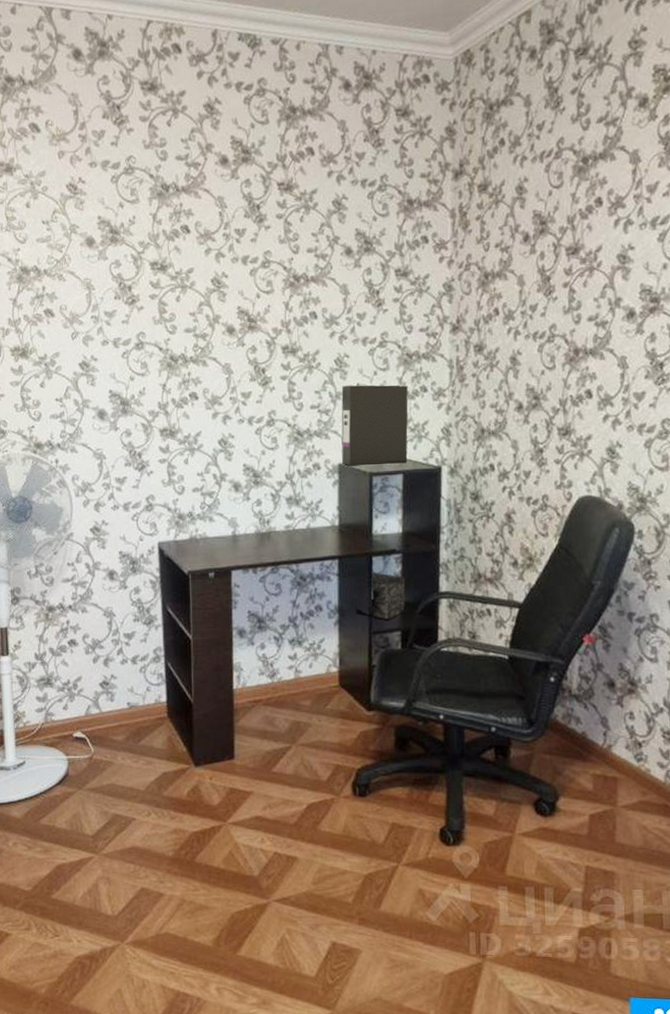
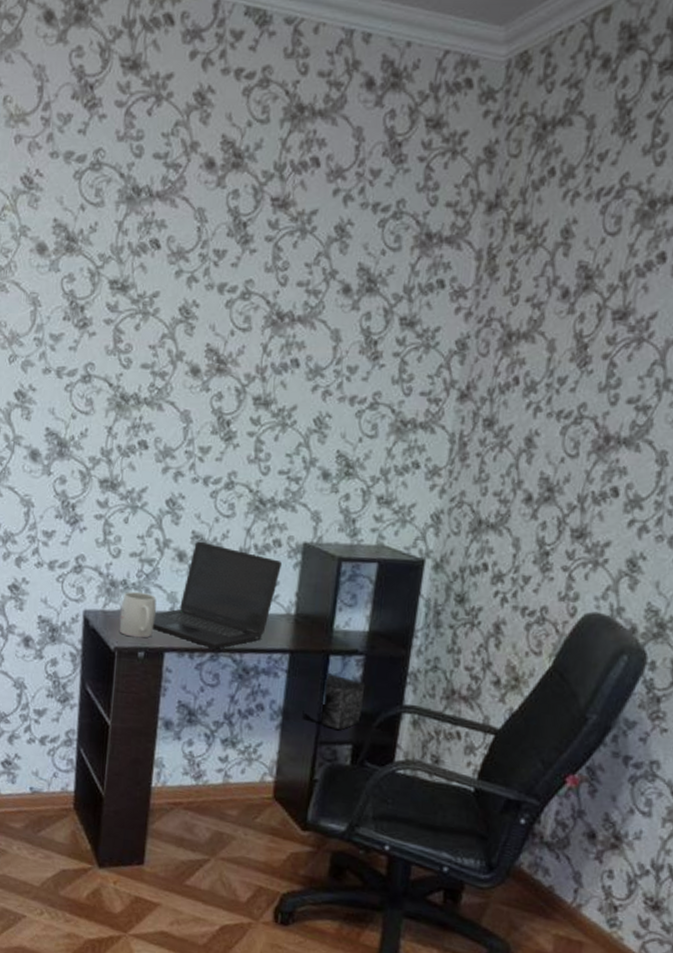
mug: none [189,522,220,561] -> present [119,592,157,638]
laptop: none [218,472,322,563] -> present [152,541,281,649]
binder: present [341,385,408,466] -> none [308,451,397,551]

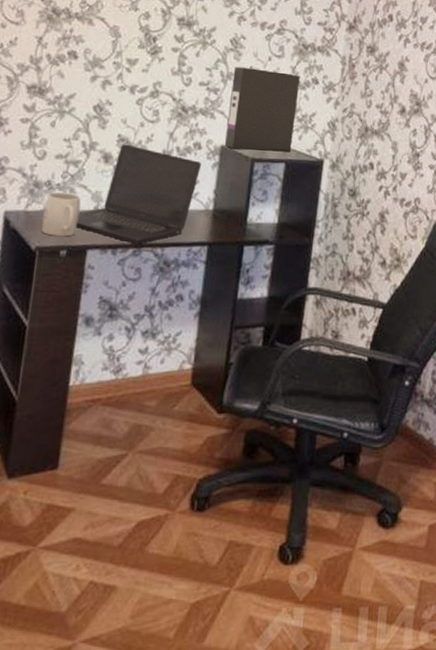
decorative box: present [302,673,366,731] -> none [219,262,276,315]
binder: none [308,451,397,551] -> present [225,67,300,153]

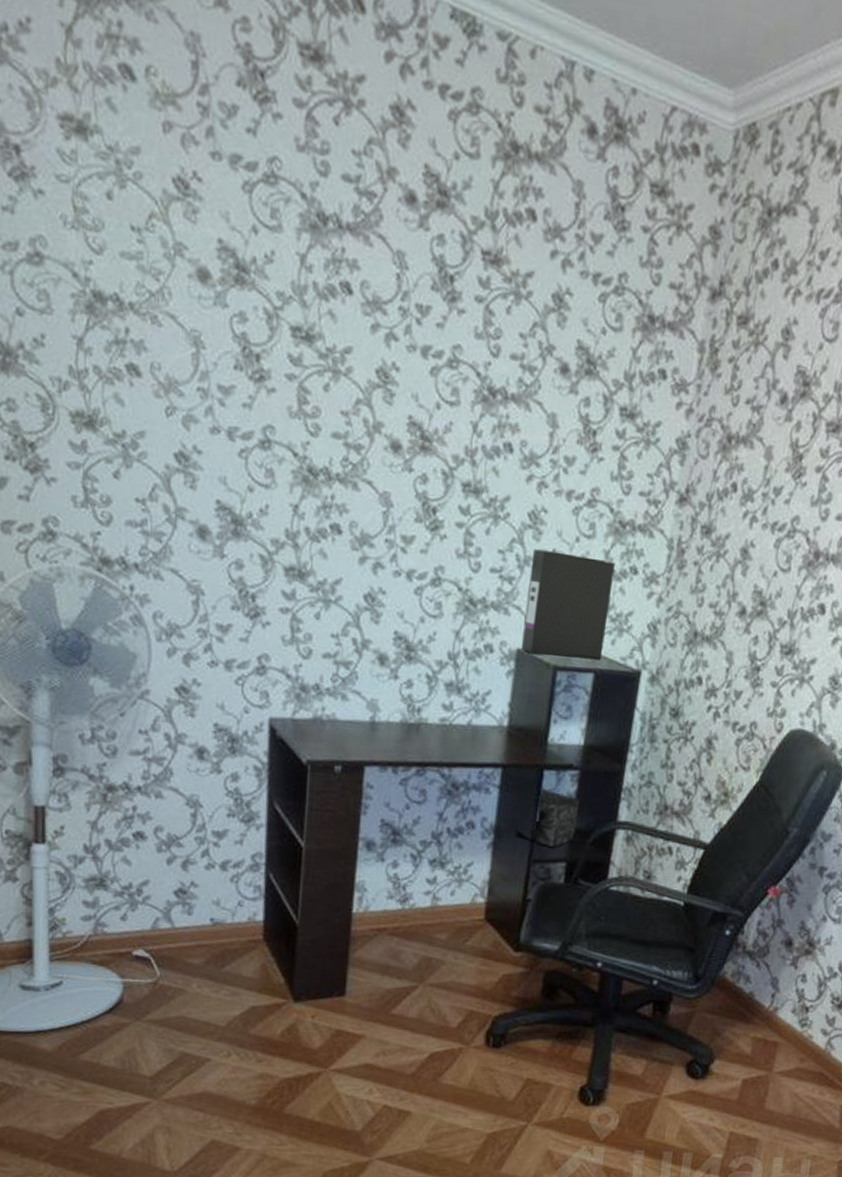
mug: present [41,192,81,237] -> none [311,698,355,751]
laptop: present [75,144,201,245] -> none [350,643,493,763]
decorative box: none [219,262,276,315] -> present [515,789,580,848]

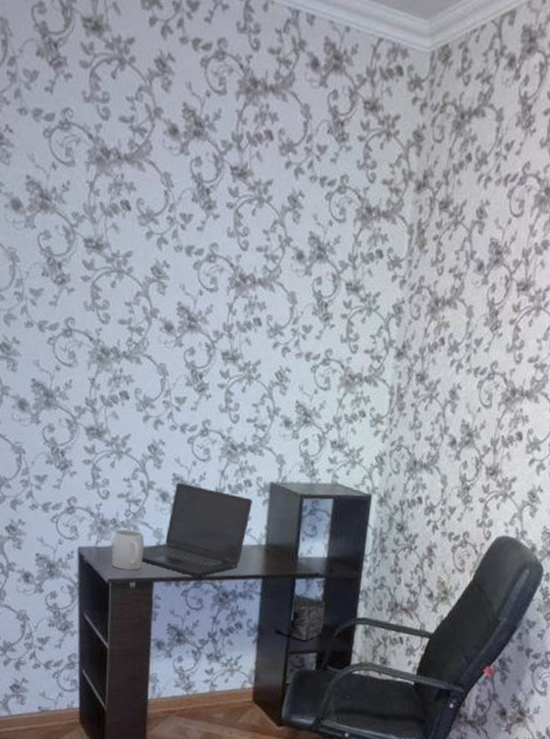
mug: none [311,698,355,751] -> present [111,529,144,570]
laptop: none [350,643,493,763] -> present [141,482,252,578]
binder: present [522,549,615,660] -> none [274,401,347,488]

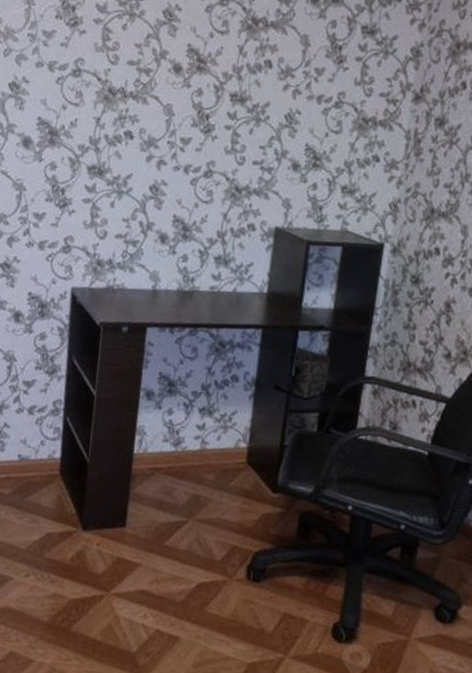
mug: present [111,529,144,570] -> none [104,271,140,314]
laptop: present [141,482,252,578] -> none [135,224,255,325]

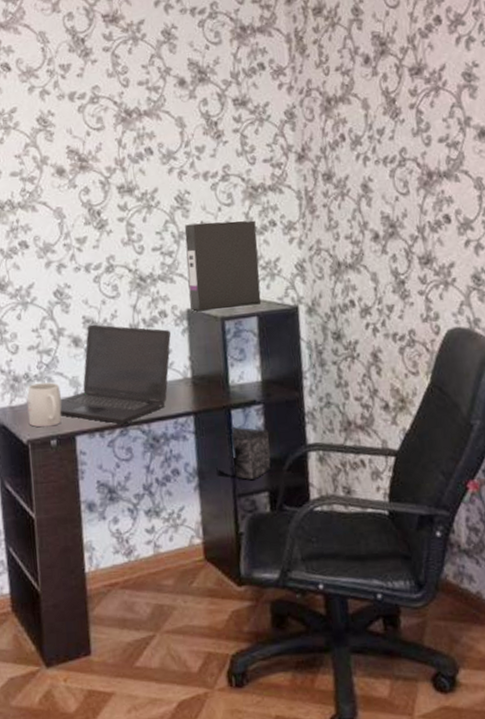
mug: none [104,271,140,314] -> present [26,382,62,428]
laptop: none [135,224,255,325] -> present [60,324,171,424]
binder: none [279,144,360,235] -> present [185,220,262,312]

